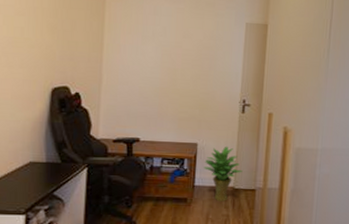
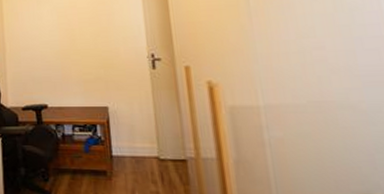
potted plant: present [203,146,243,201] -> none [119,108,166,175]

